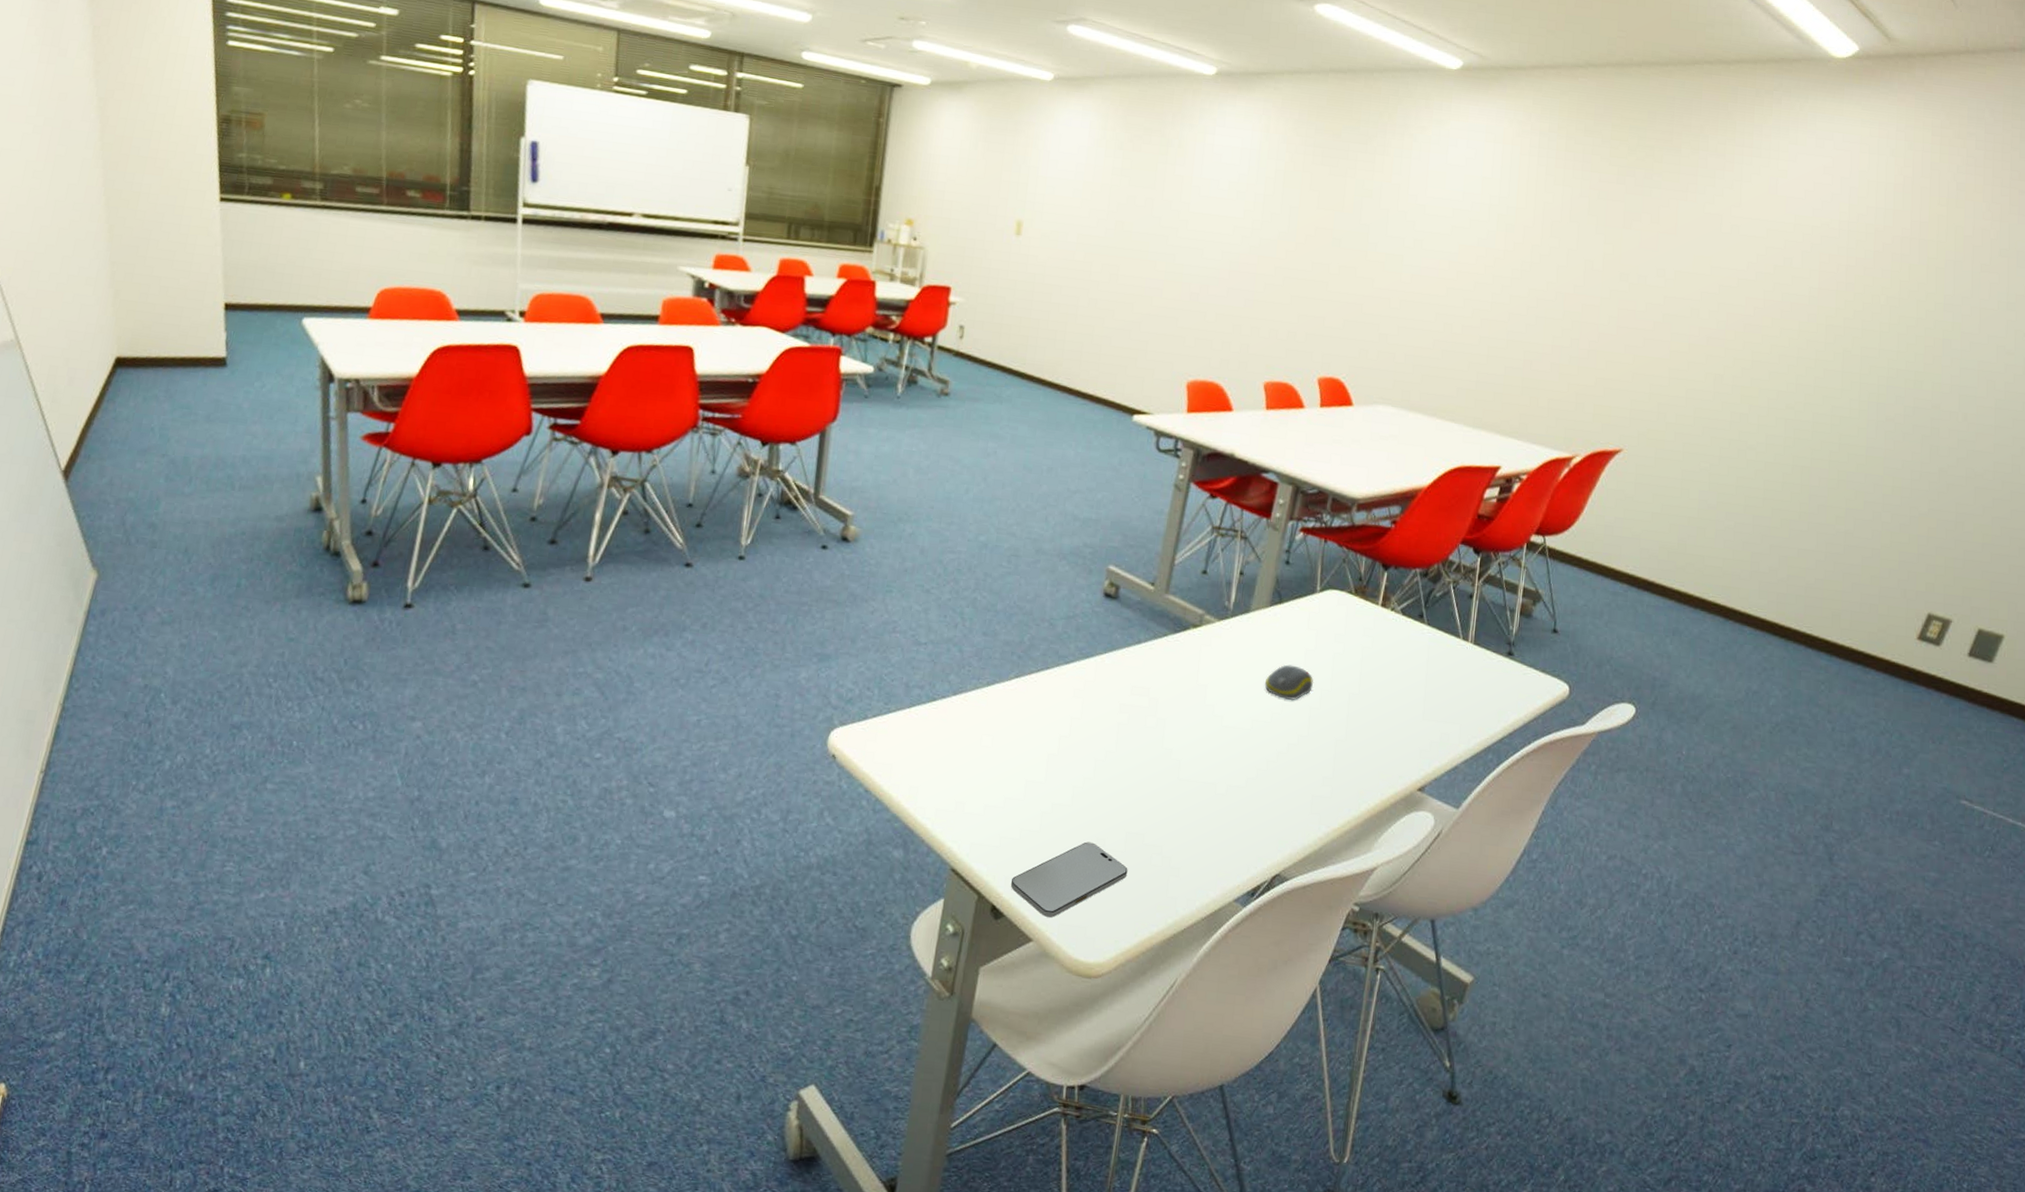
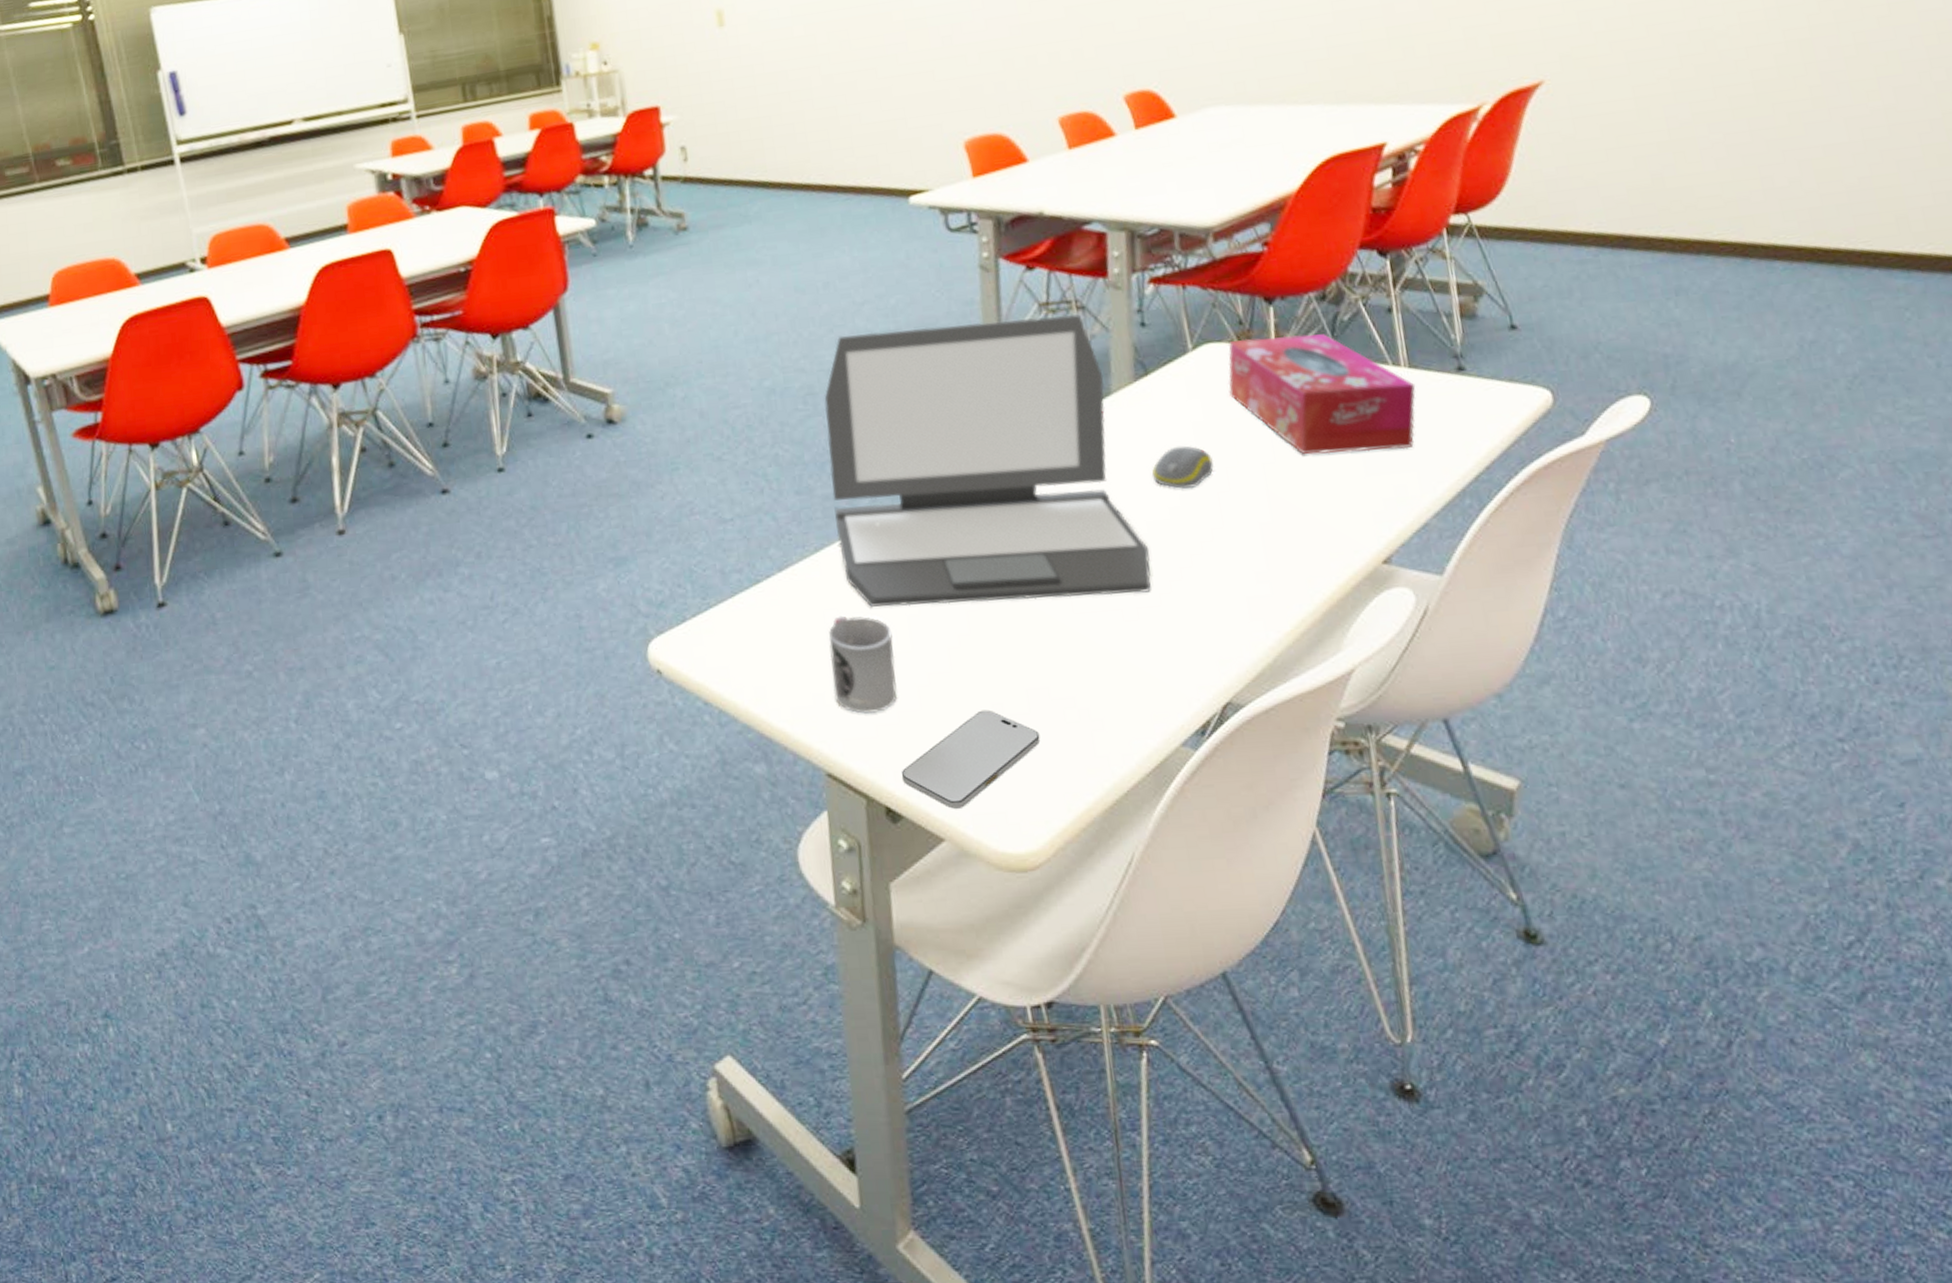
cup: none [973,742,1032,827] -> present [828,615,898,714]
laptop: none [1006,514,1248,775] -> present [824,314,1151,608]
tissue box: none [1338,592,1475,707] -> present [1228,334,1416,455]

